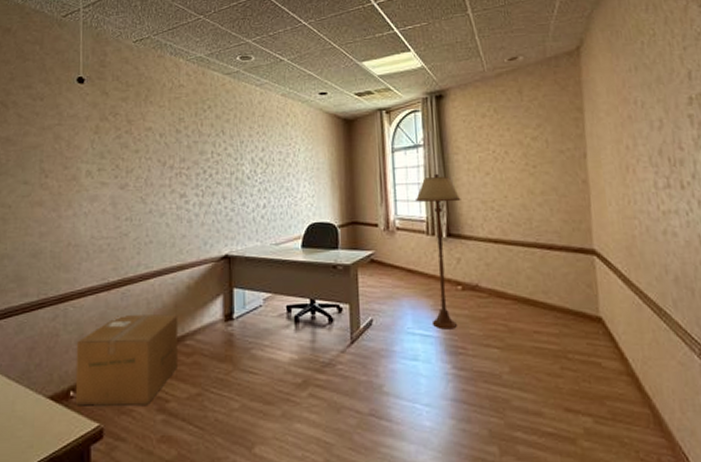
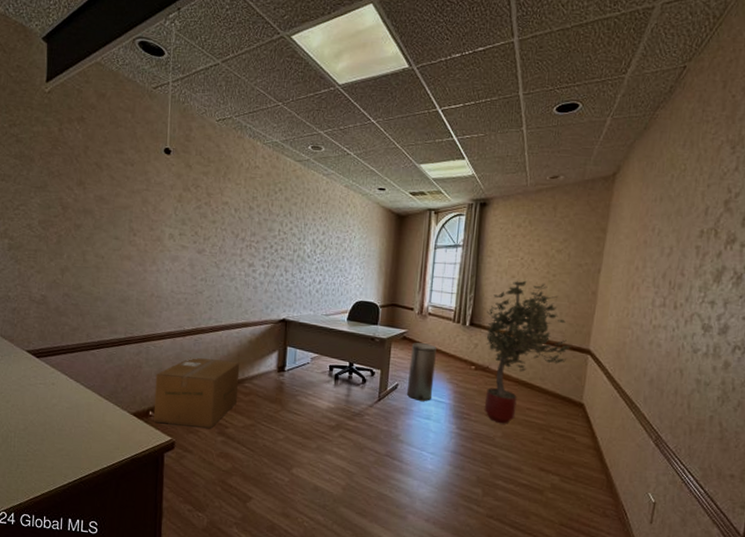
pedal bin: none [381,264,416,339] -> present [407,342,437,402]
floor lamp: present [414,173,461,330] -> none [447,271,487,399]
potted tree: none [464,176,573,356] -> present [484,280,573,424]

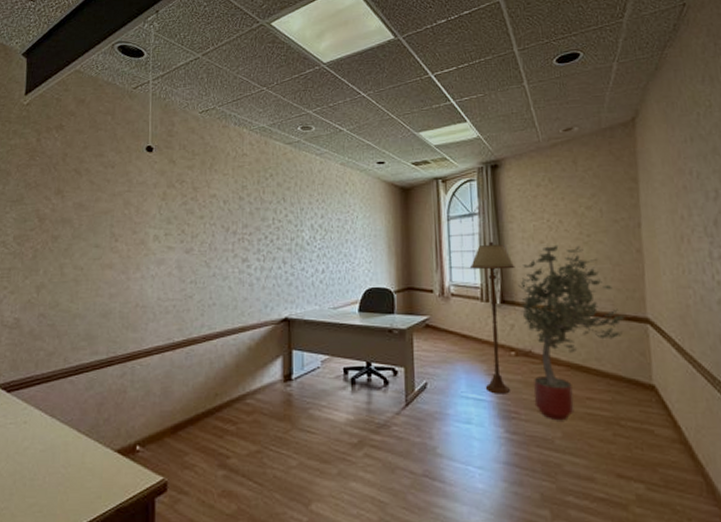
box: present [153,357,240,429] -> none [141,374,240,462]
pedal bin: present [407,342,437,402] -> none [436,329,470,402]
floor lamp: none [447,271,487,399] -> present [469,241,515,394]

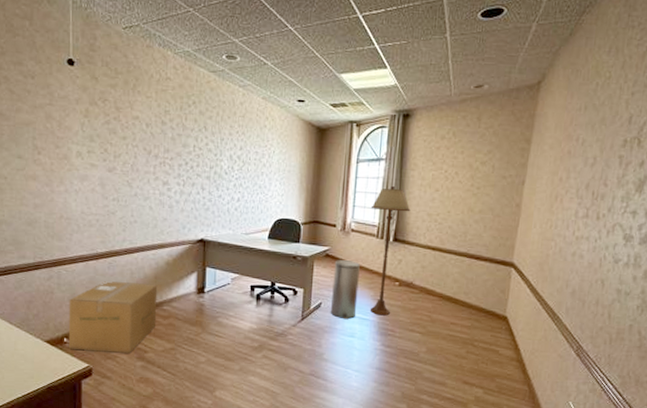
box: none [141,374,240,462] -> present [68,281,158,355]
pedal bin: none [436,329,470,402] -> present [331,259,360,320]
potted tree: present [518,244,627,421] -> none [408,193,496,339]

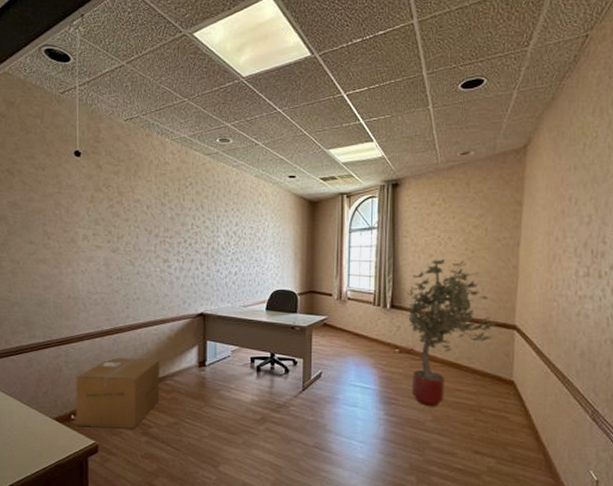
pedal bin: present [331,259,360,320] -> none [332,328,358,389]
floor lamp: present [370,185,411,316] -> none [365,253,406,384]
potted tree: none [408,193,496,339] -> present [407,258,498,407]

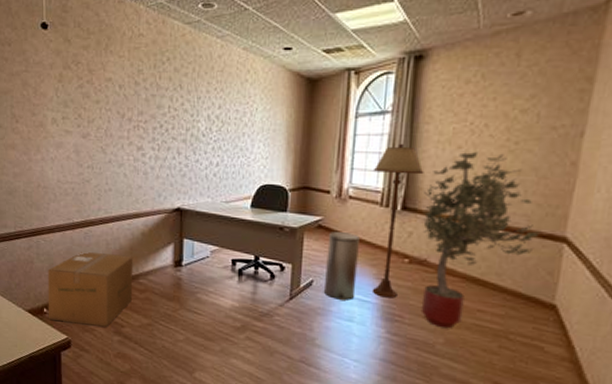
pedal bin: none [332,328,358,389] -> present [324,230,360,301]
floor lamp: none [365,253,406,384] -> present [373,143,424,299]

